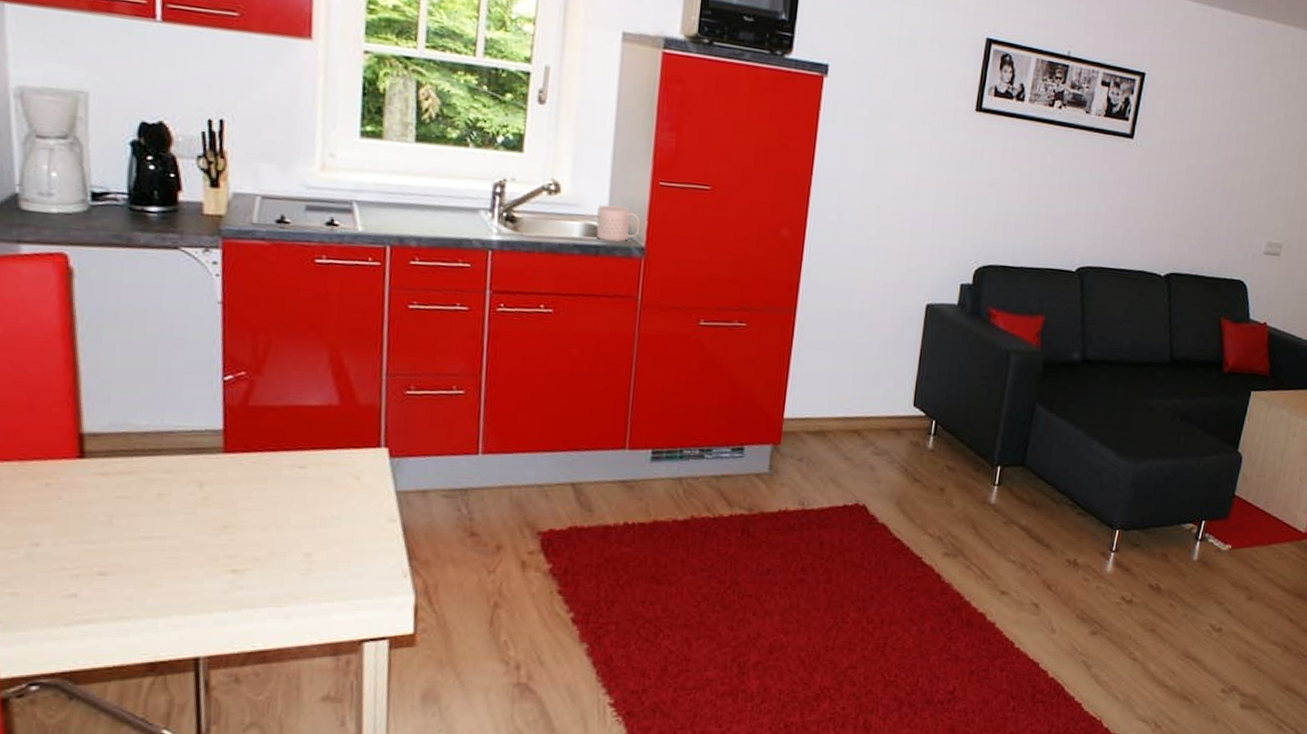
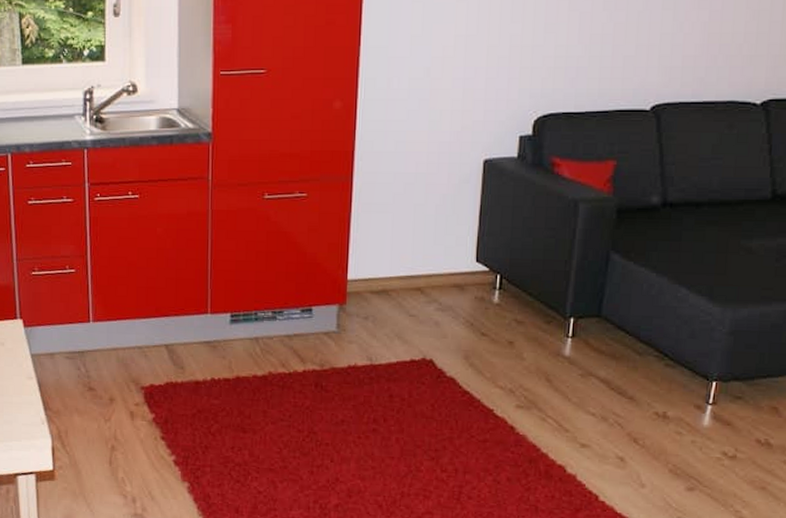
mug: present [596,204,641,243] -> none [168,98,207,131]

